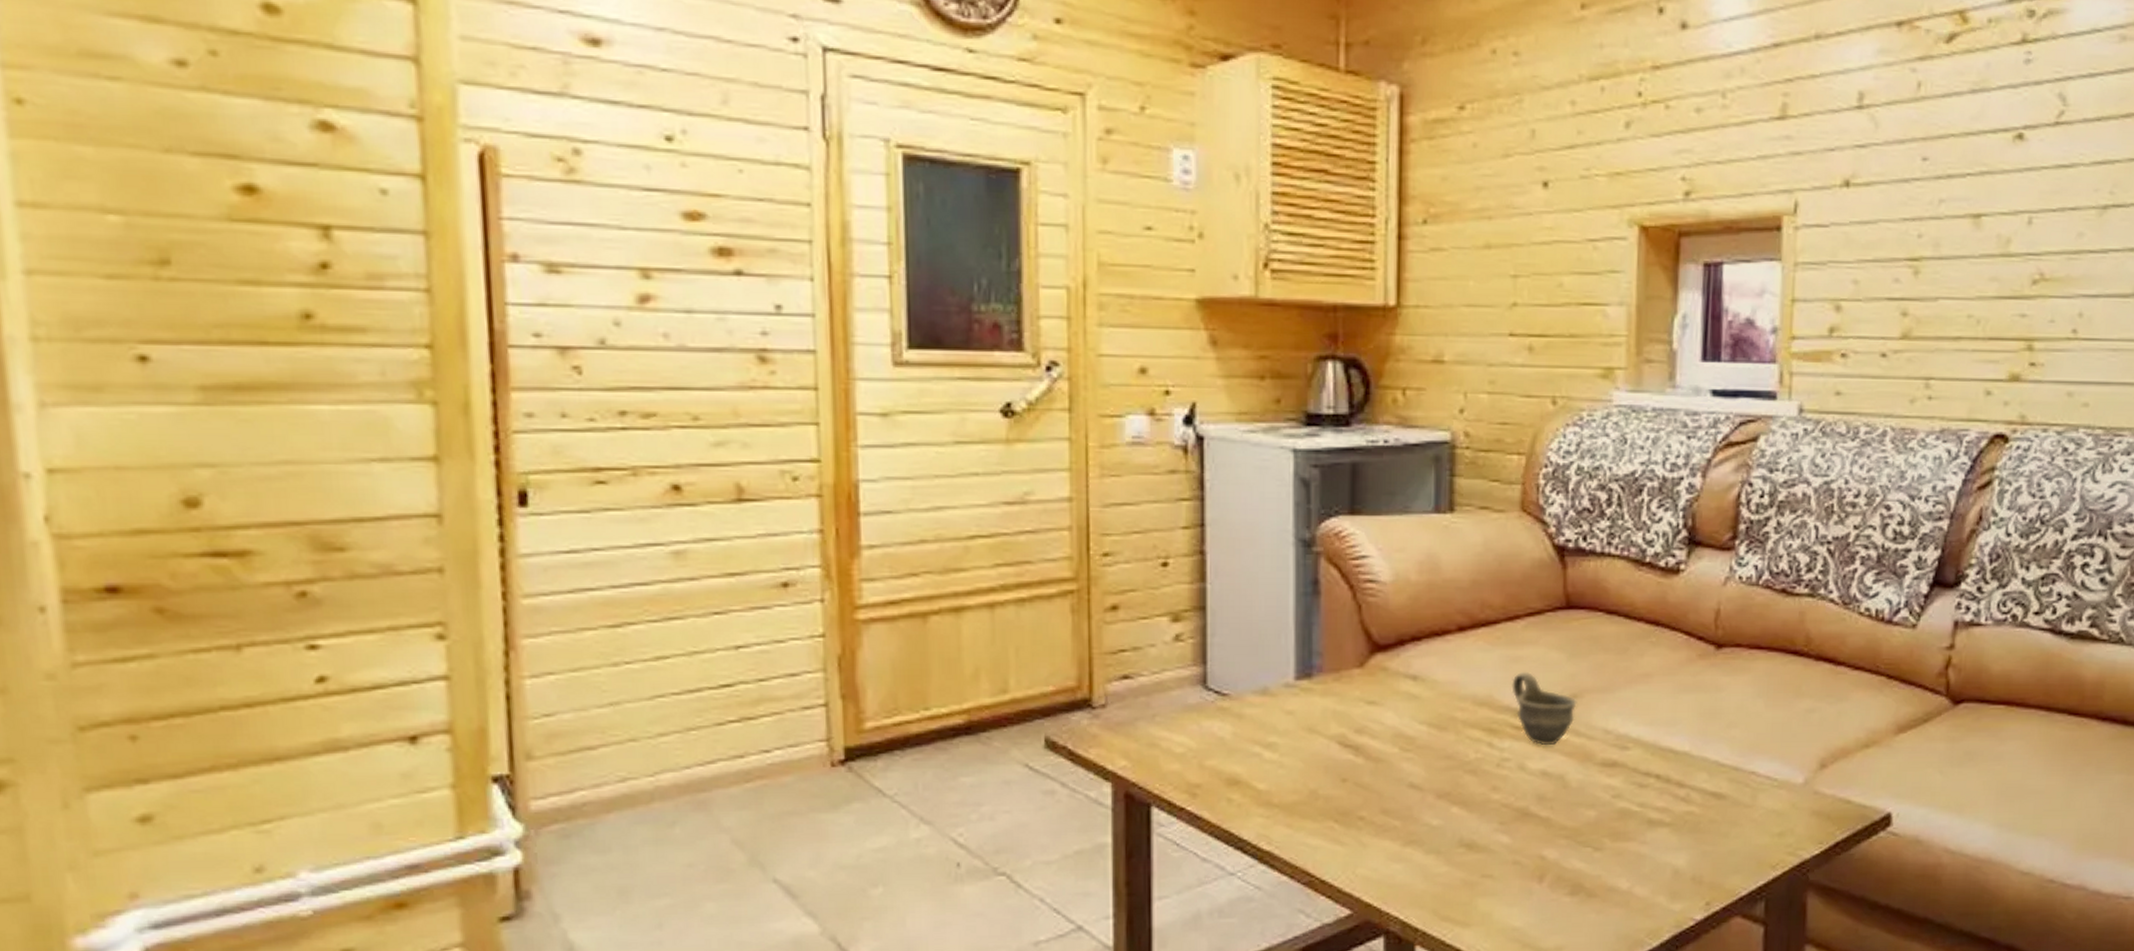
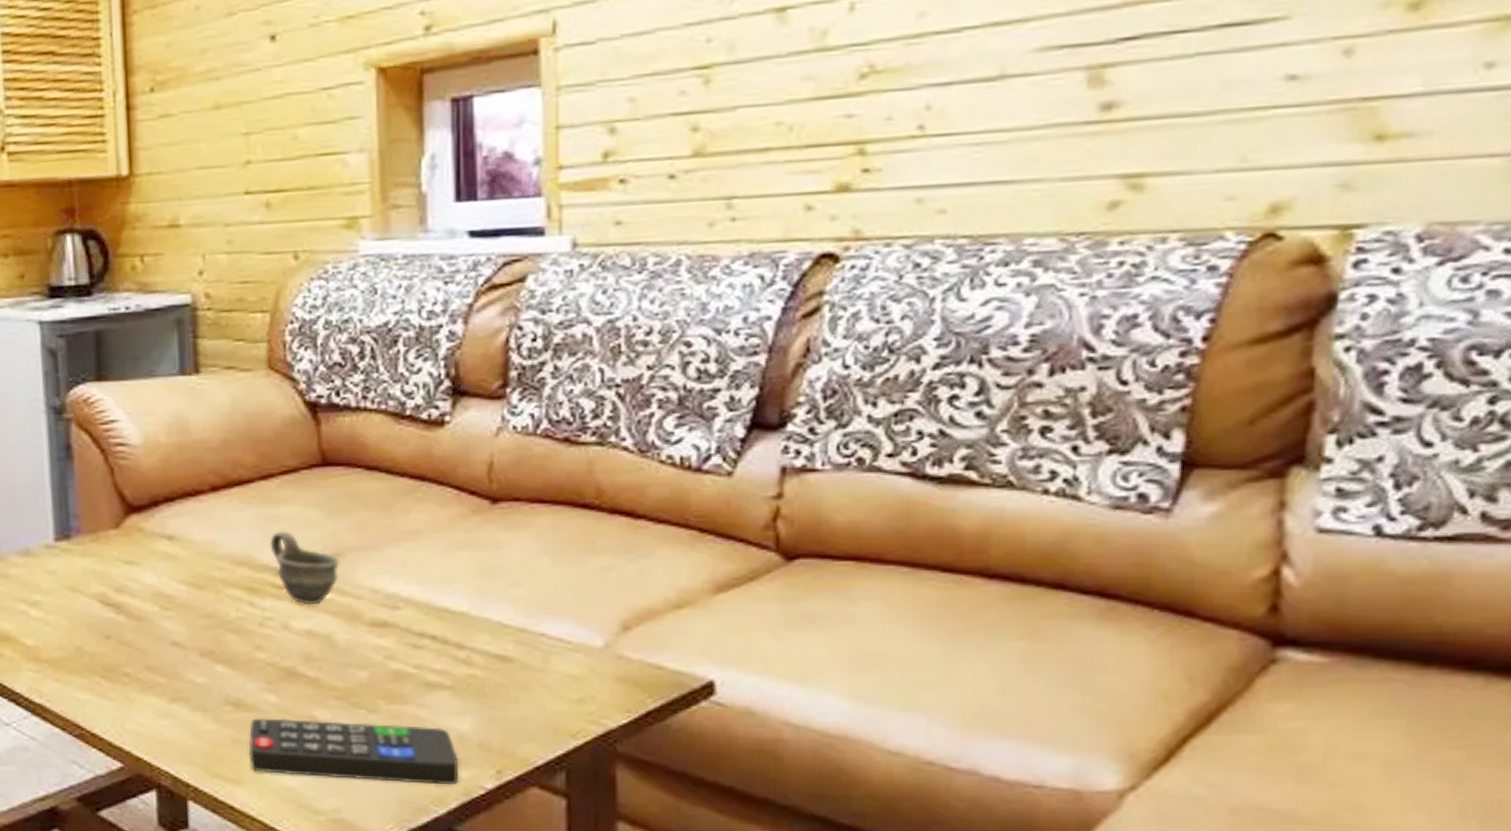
remote control: none [1478,858,1673,918] -> present [248,718,459,784]

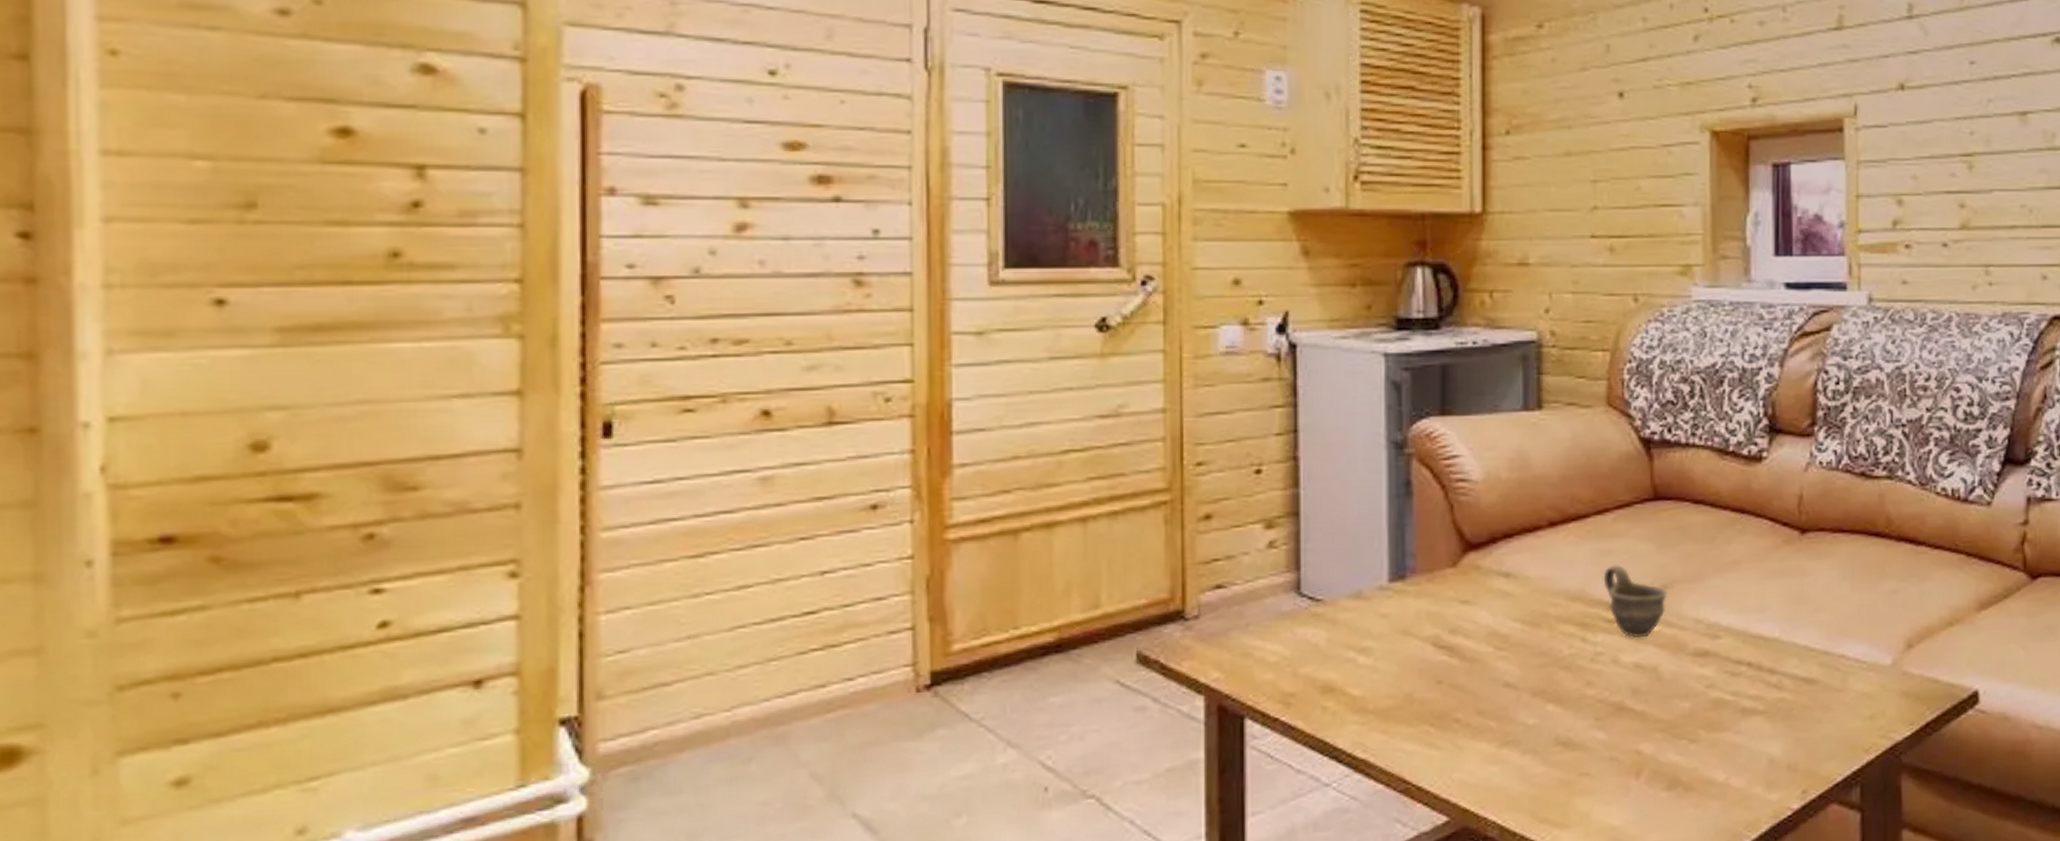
remote control: present [248,718,459,784] -> none [1576,752,1770,814]

